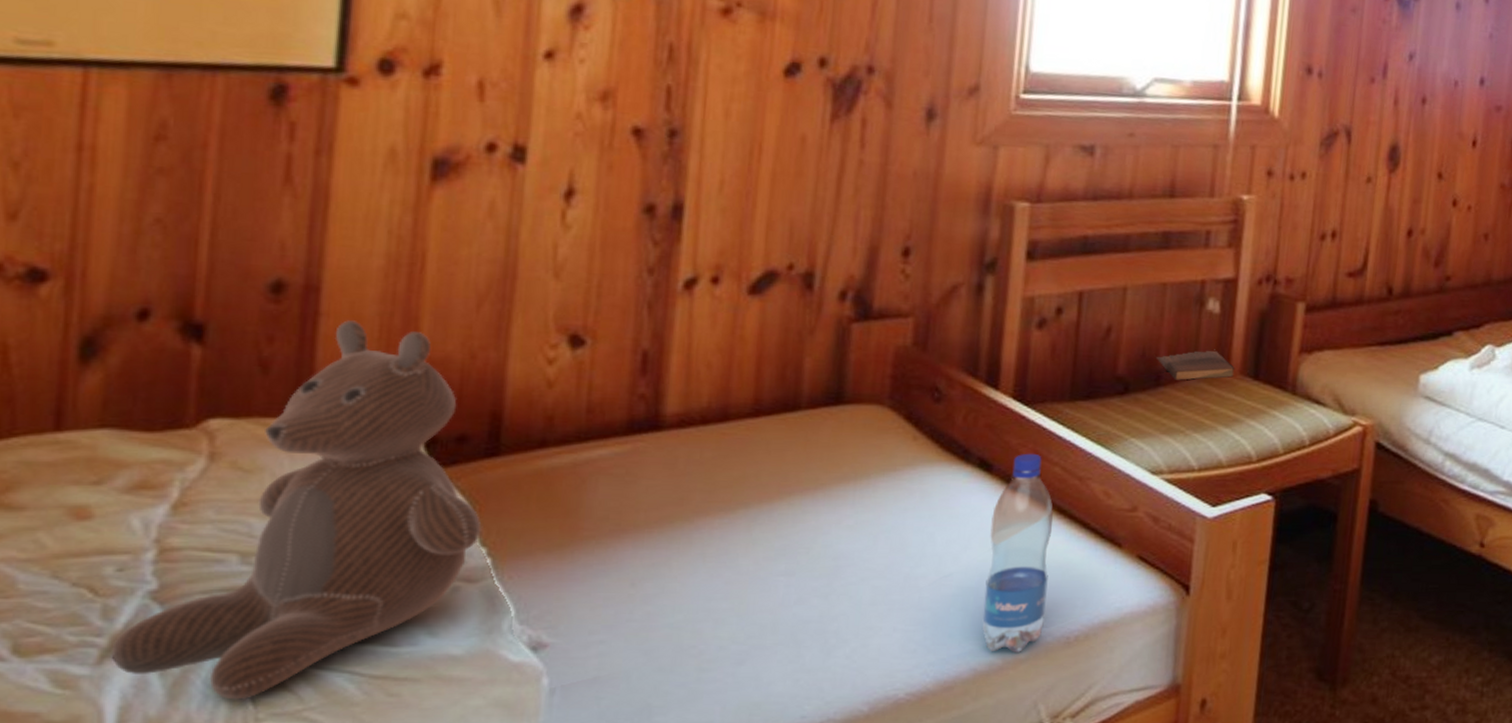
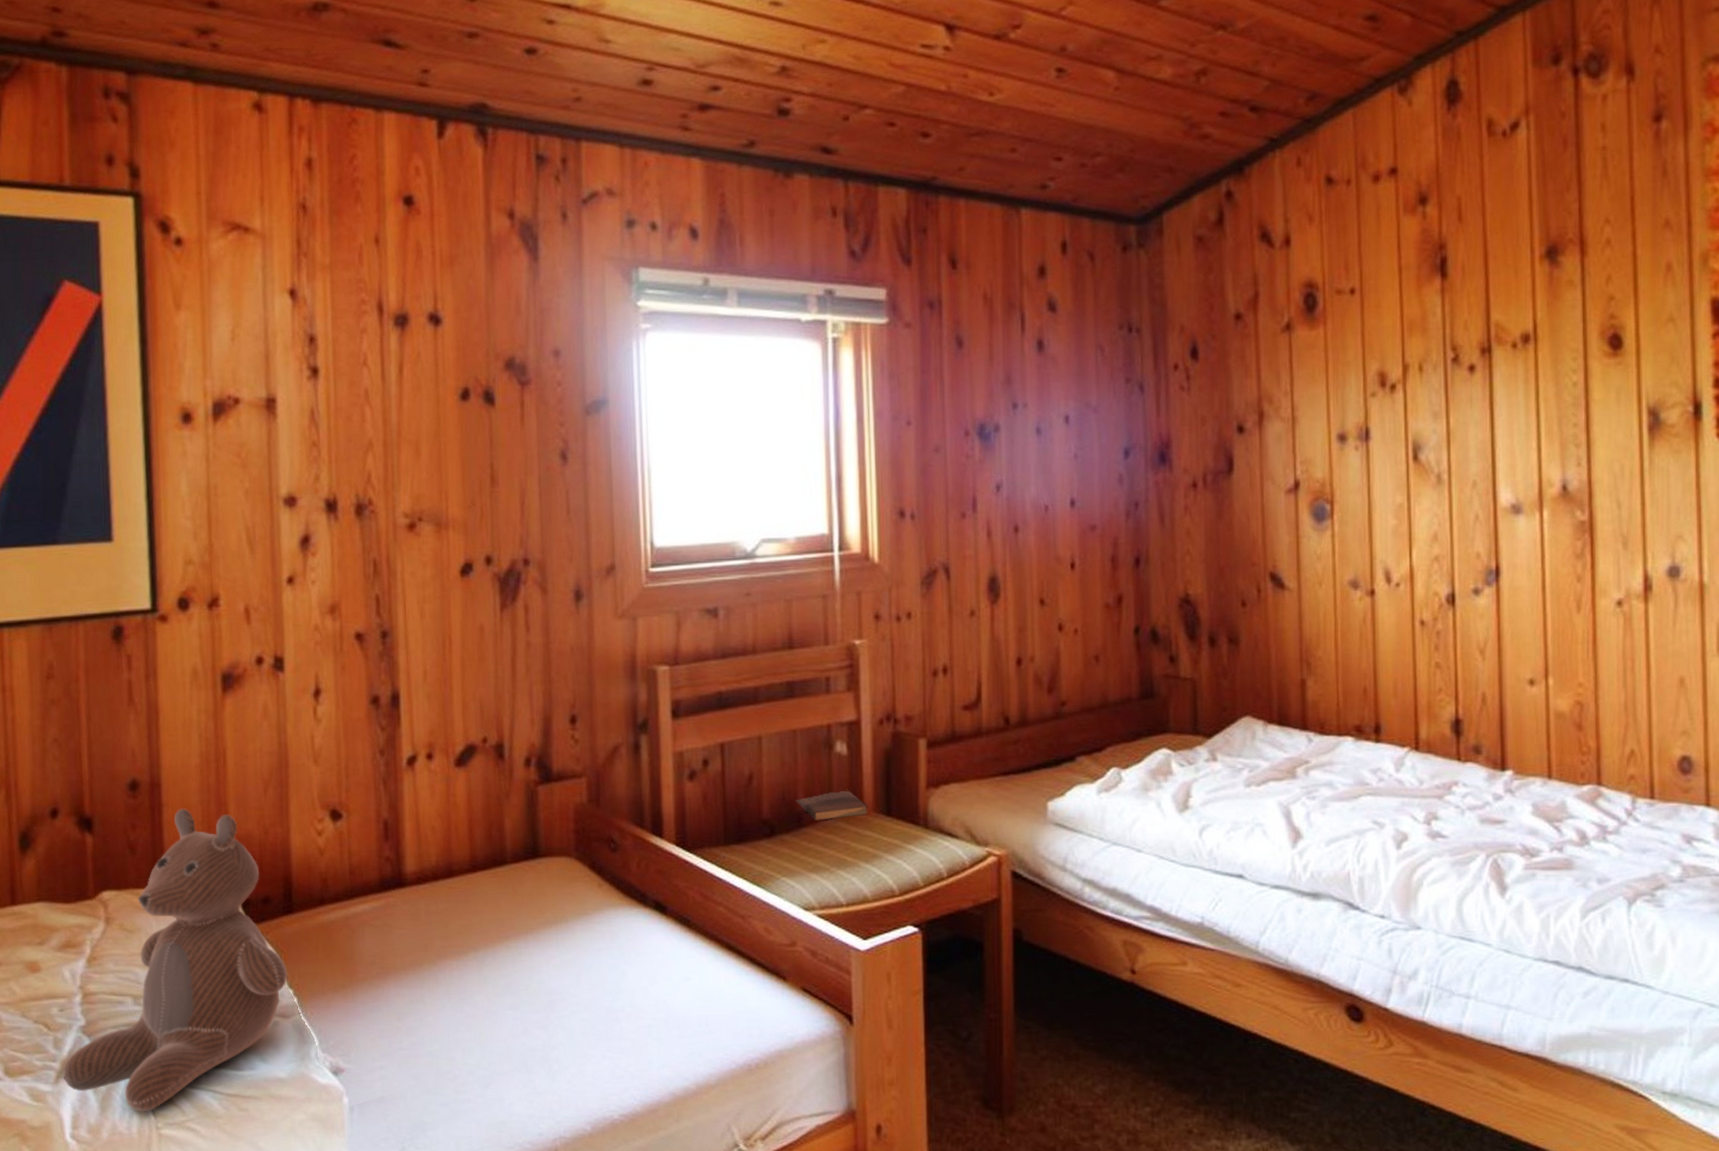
bottle: present [982,453,1054,654] -> none [671,895,727,1080]

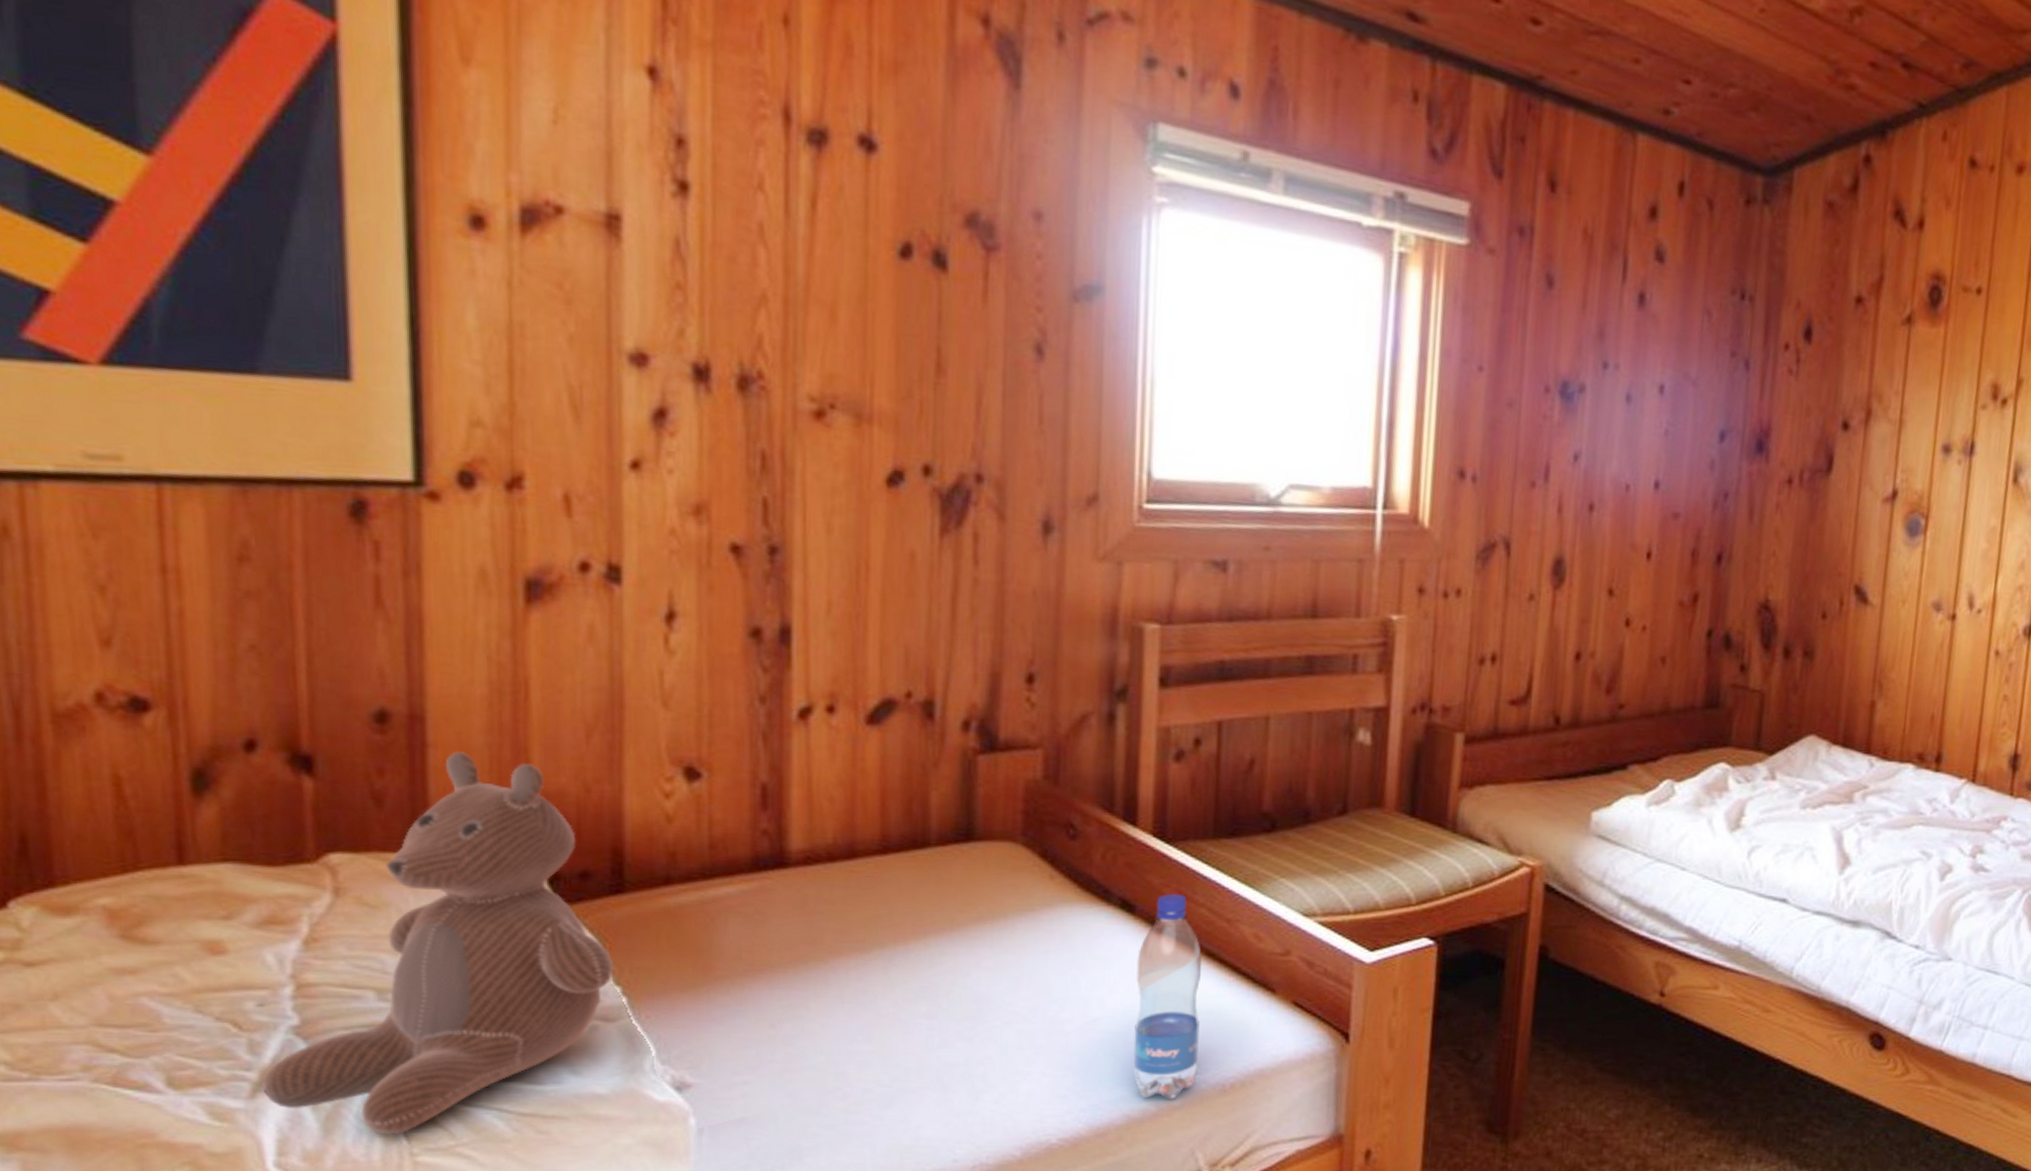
bottle: none [671,895,727,1080] -> present [1133,893,1202,1100]
book: present [794,789,867,821] -> none [1303,783,1388,817]

